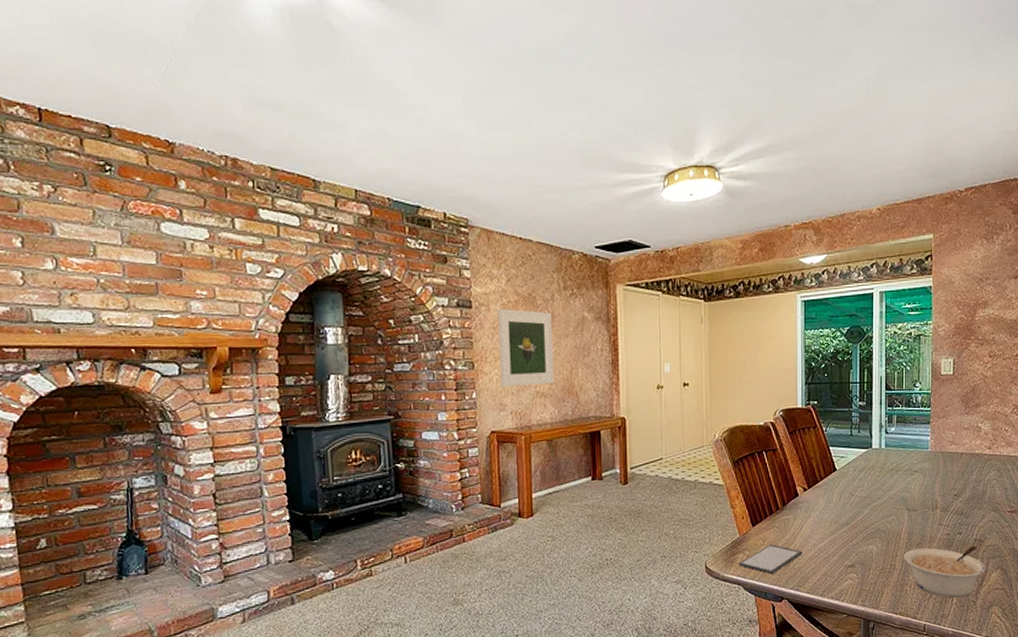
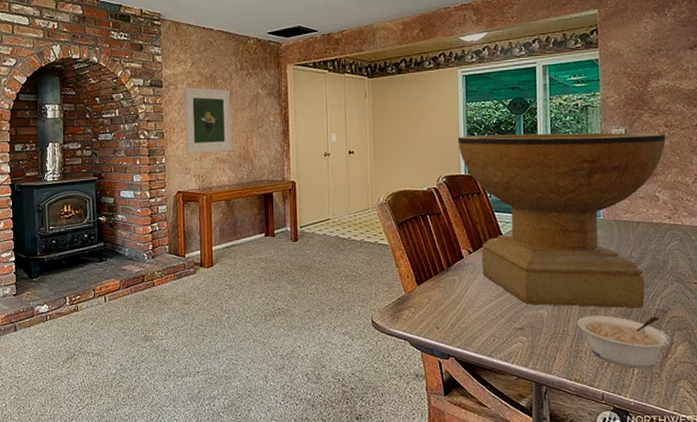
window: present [738,544,803,574] -> none [404,303,469,331]
decorative bowl: none [795,362,989,541] -> present [457,132,666,309]

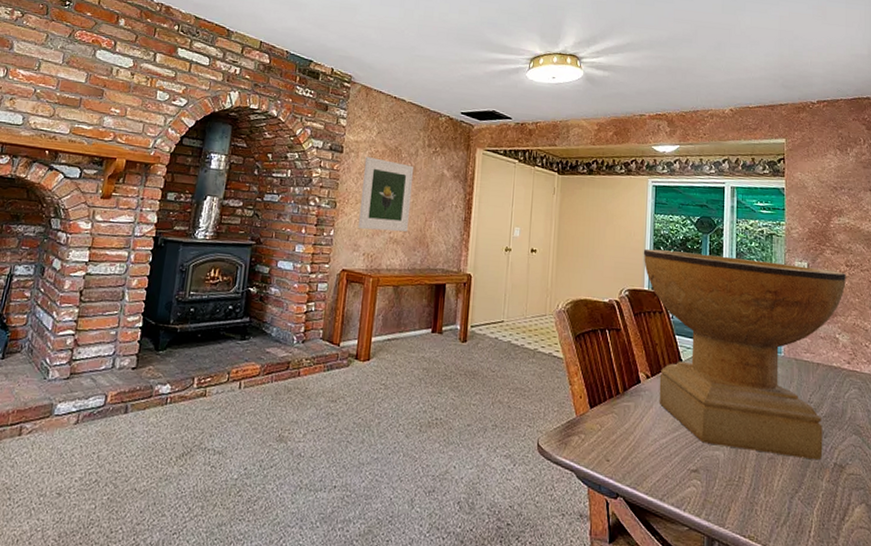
legume: present [577,315,671,368] -> none [754,463,848,531]

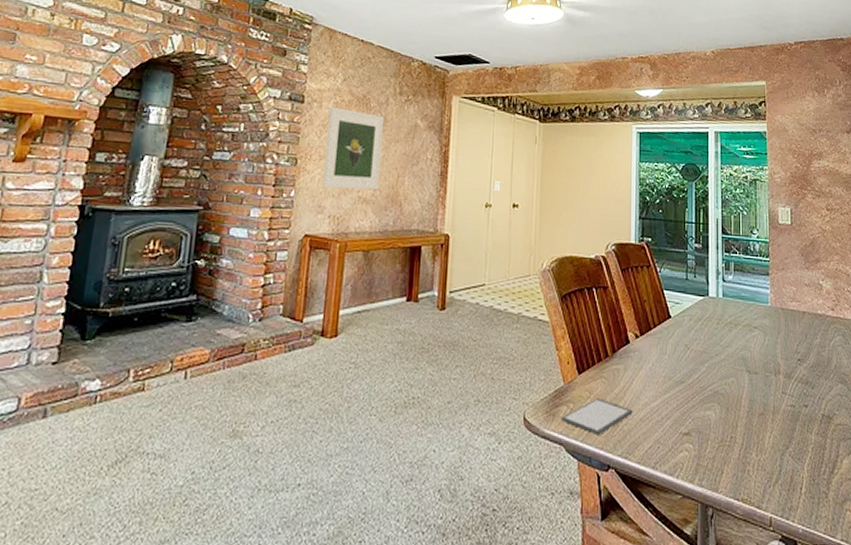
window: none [572,431,642,465] -> present [561,398,633,434]
decorative bowl: present [643,248,846,461] -> none [629,199,828,413]

